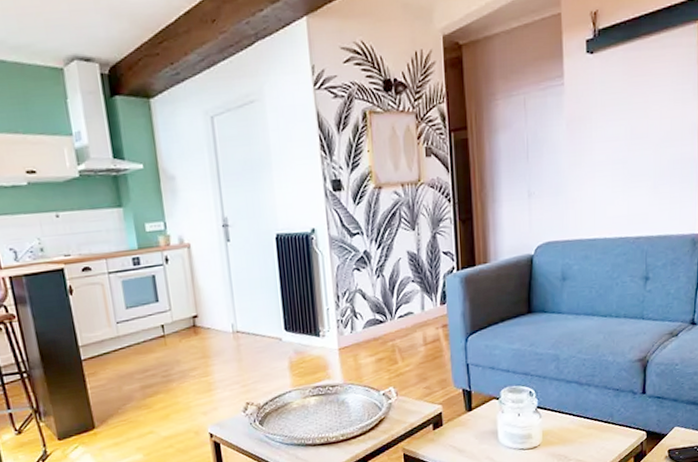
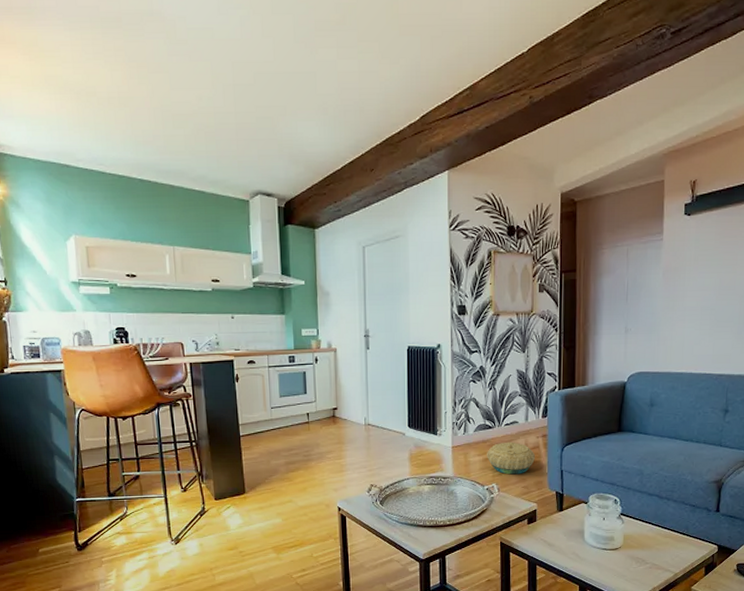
basket: none [380,336,436,375] -> present [487,441,535,475]

